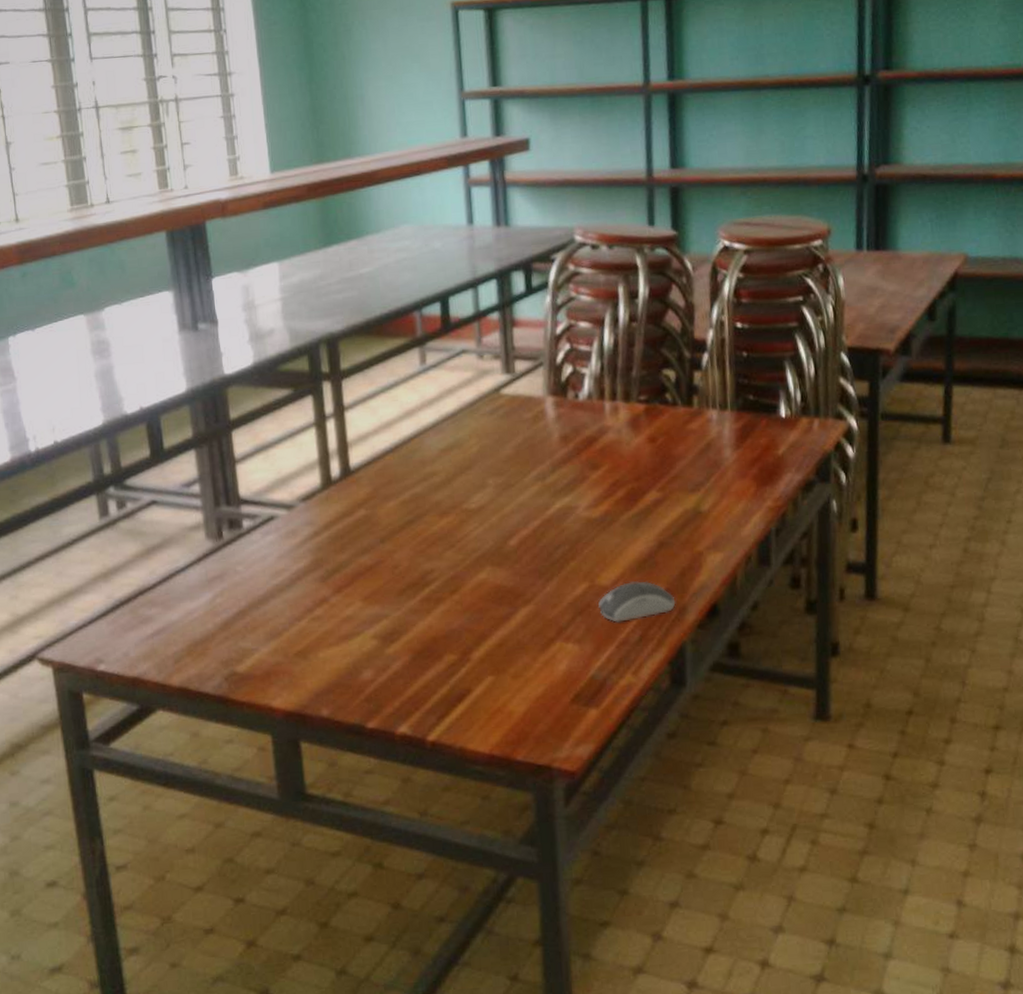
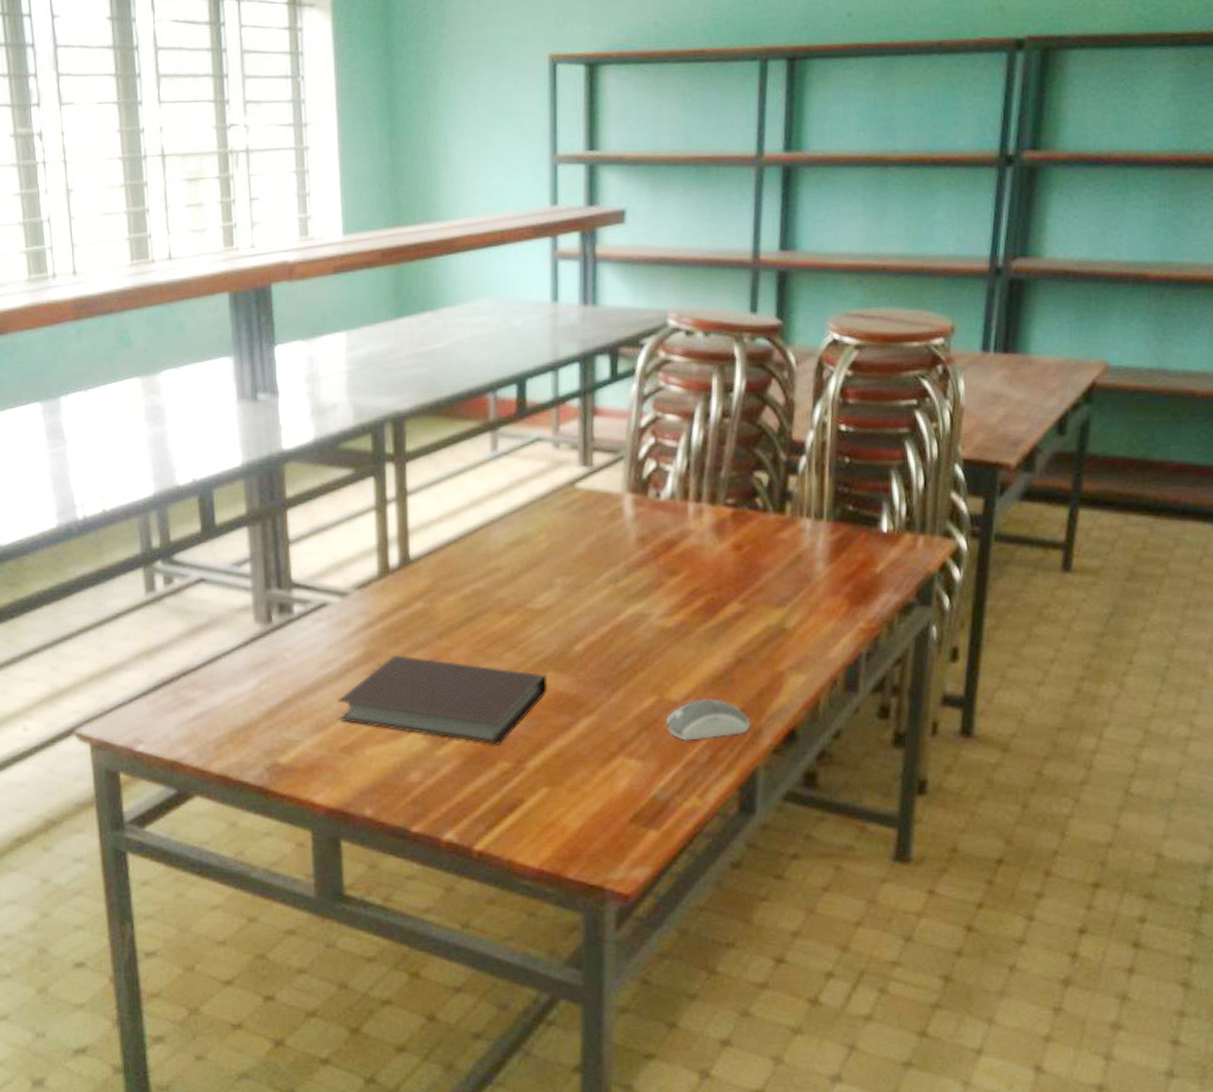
notebook: none [290,560,487,640] -> present [338,654,548,745]

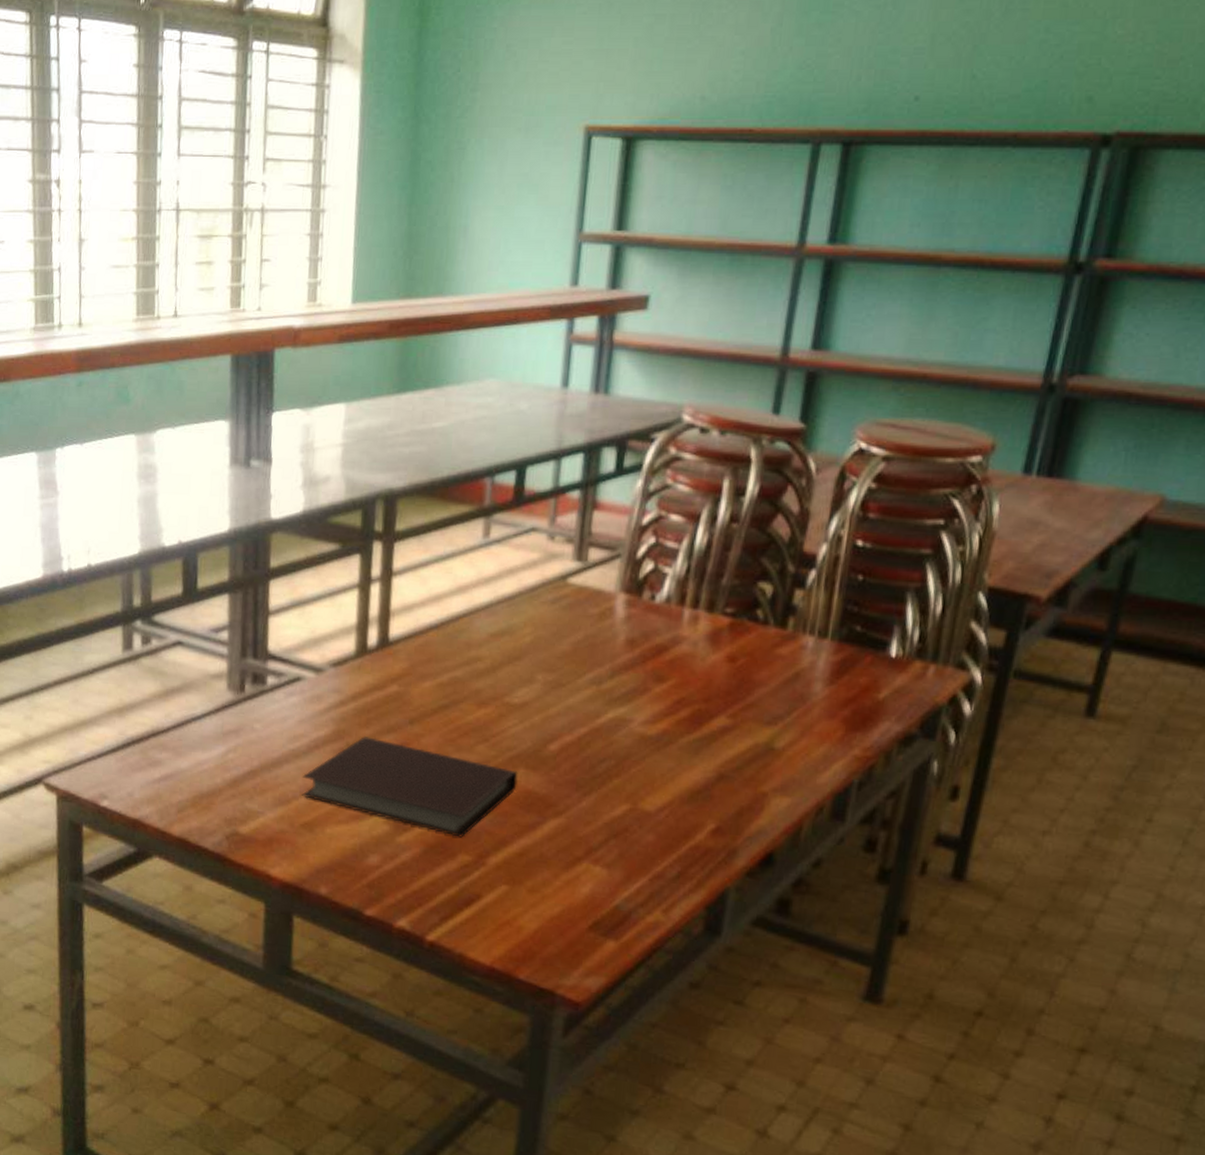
computer mouse: present [665,699,751,741] -> none [636,811,726,854]

